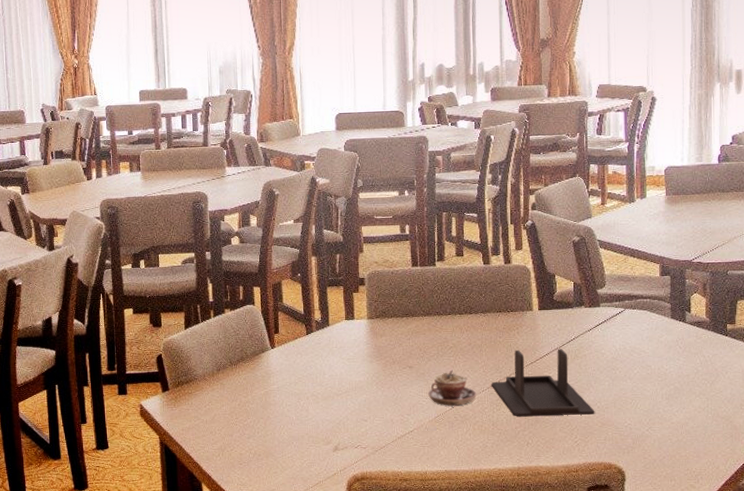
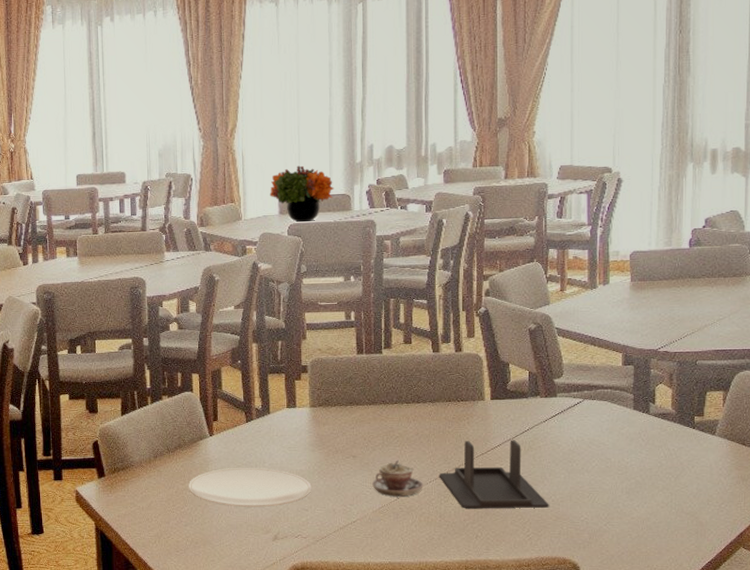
plate: none [251,378,370,419] -> present [189,467,312,507]
flower arrangement: none [326,83,388,139] -> present [269,165,334,223]

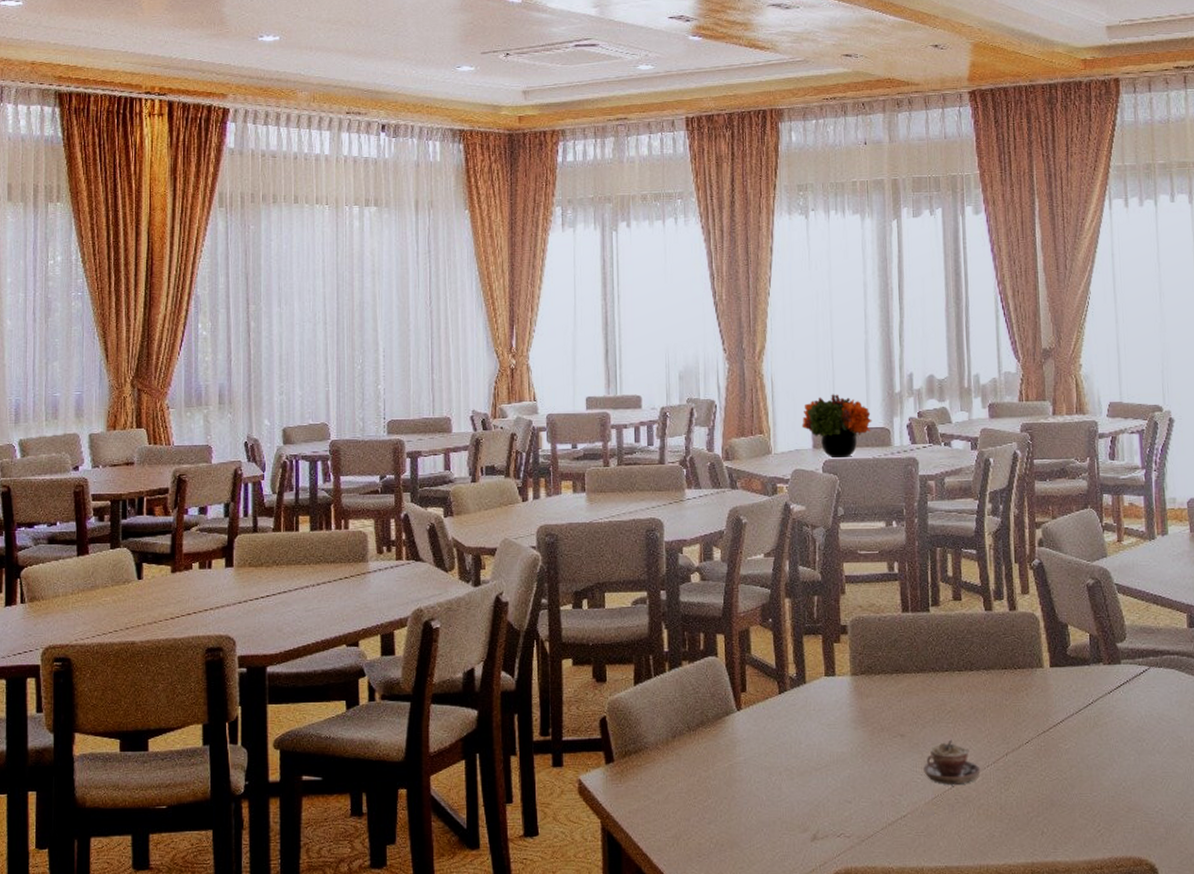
plate: present [189,467,312,507] -> none [713,749,855,799]
napkin holder: present [439,439,549,508] -> none [997,714,1120,798]

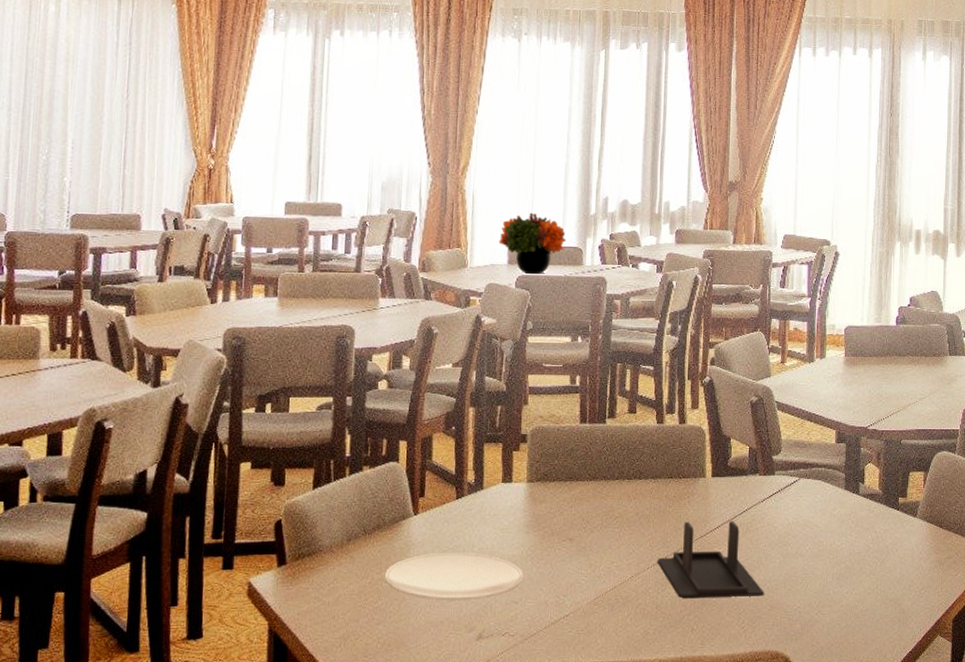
plate: none [713,749,855,799] -> present [385,552,524,601]
teacup: present [922,739,981,785] -> none [587,543,641,586]
napkin holder: none [997,714,1120,798] -> present [657,521,764,598]

